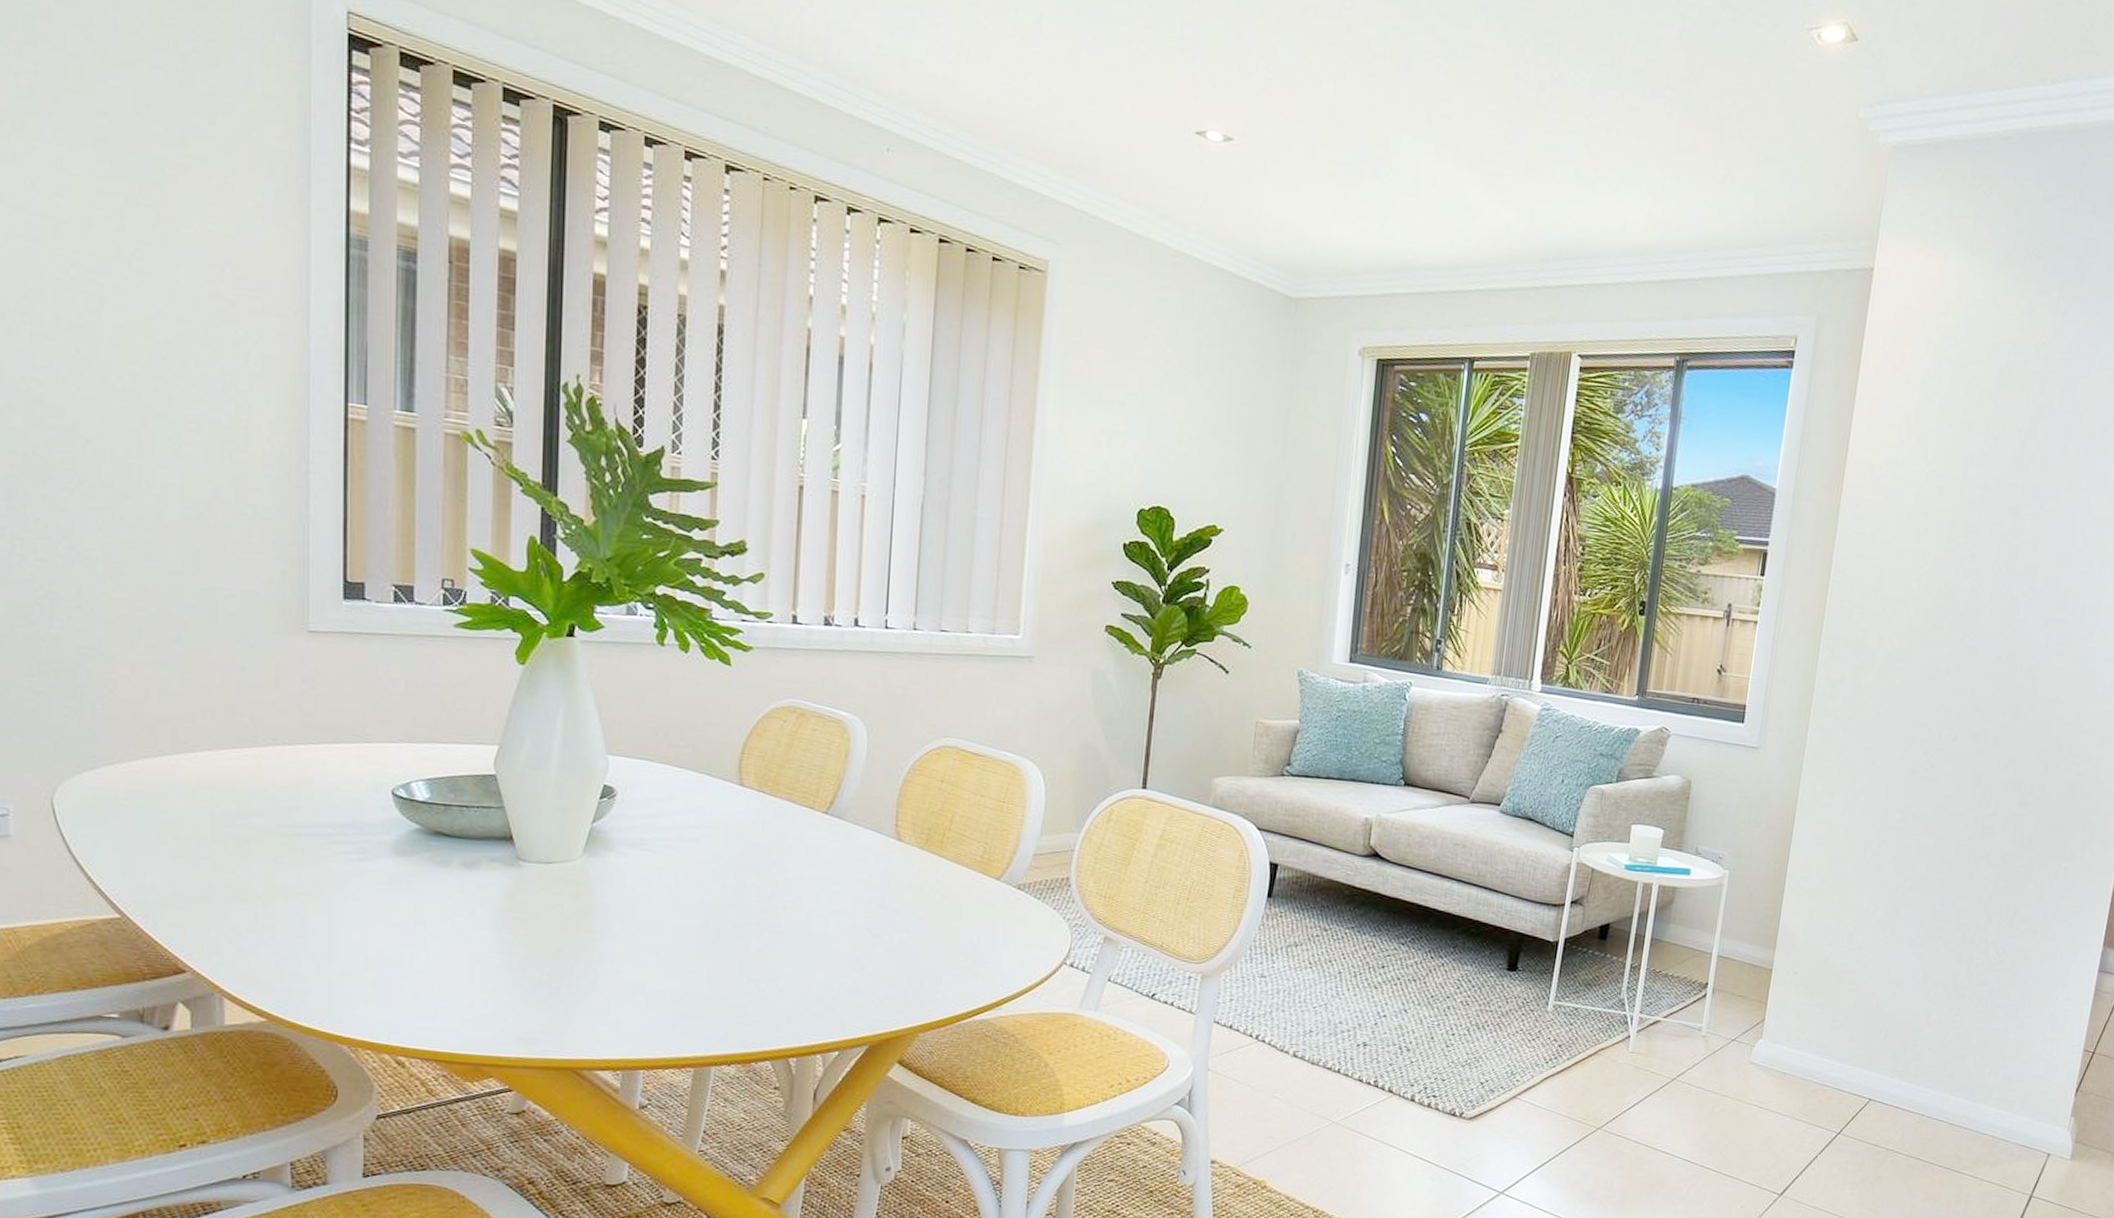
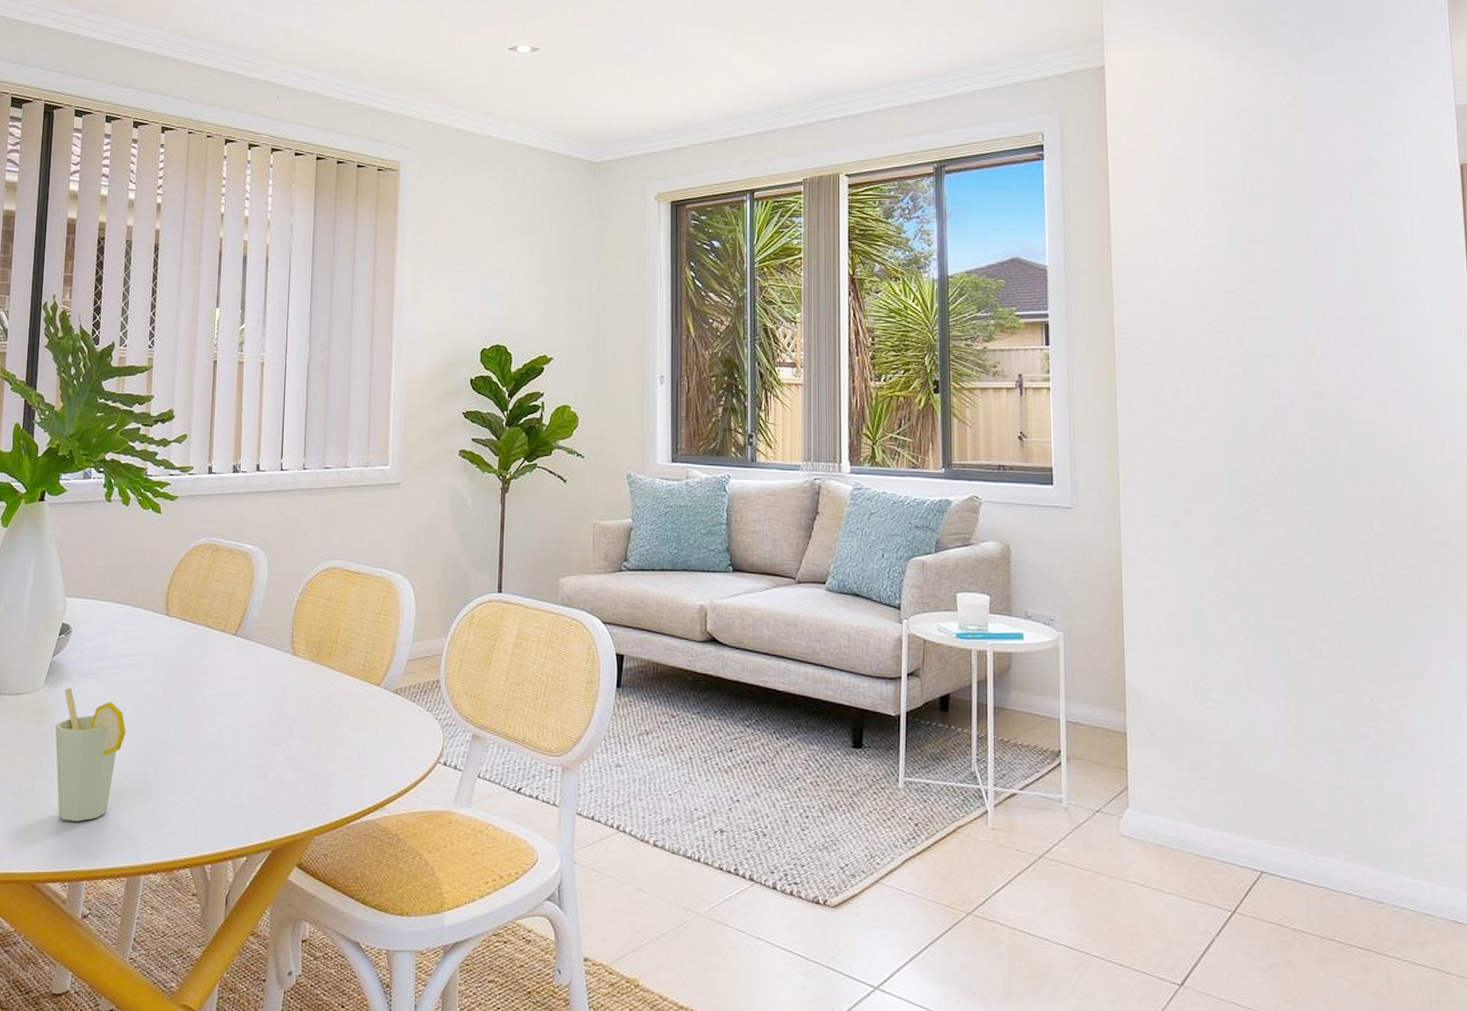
cup: none [599,858,690,1007] -> present [55,687,126,822]

